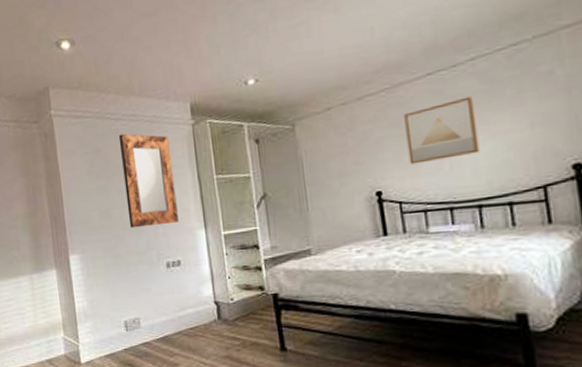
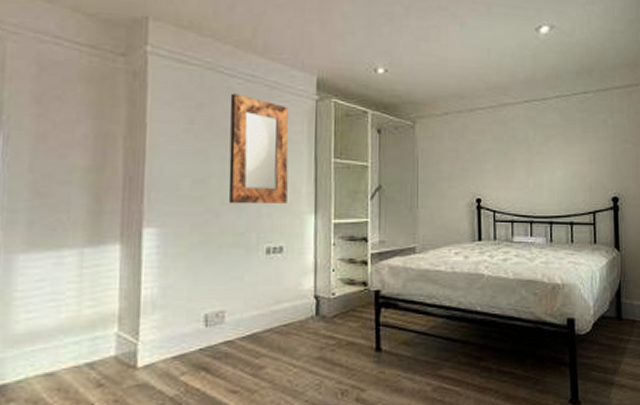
wall art: present [404,96,480,165] -> none [505,127,555,179]

